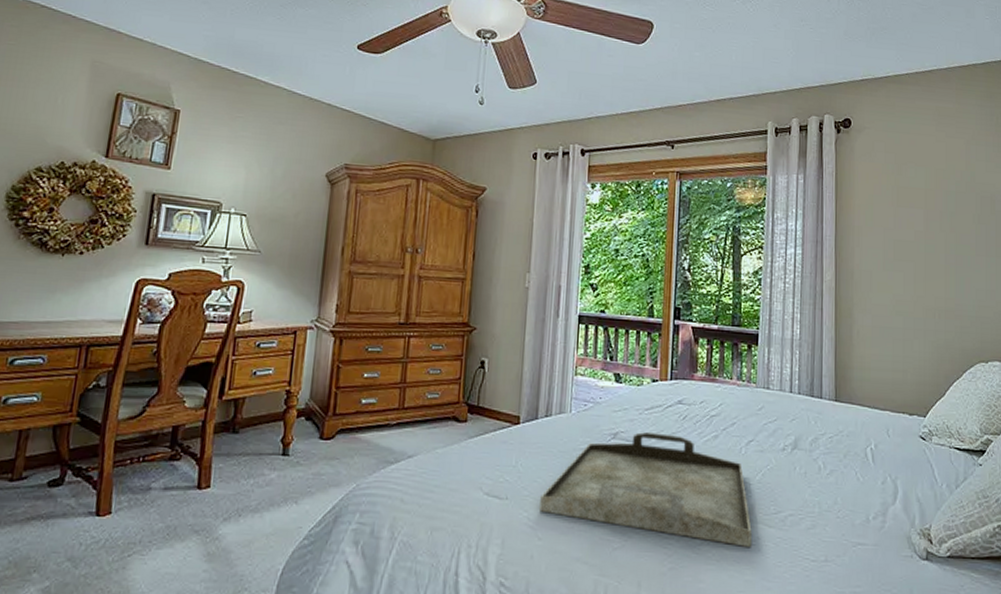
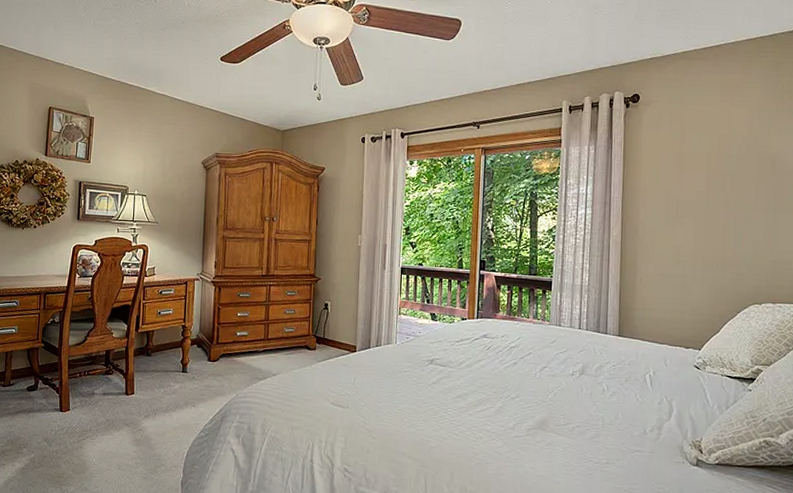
serving tray: present [539,432,752,547] -> none [373,359,544,450]

